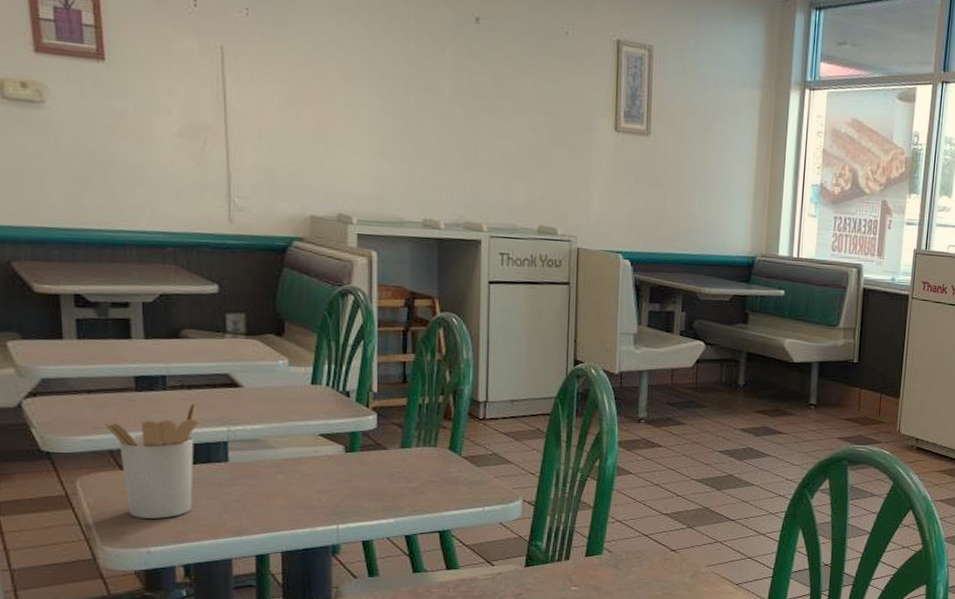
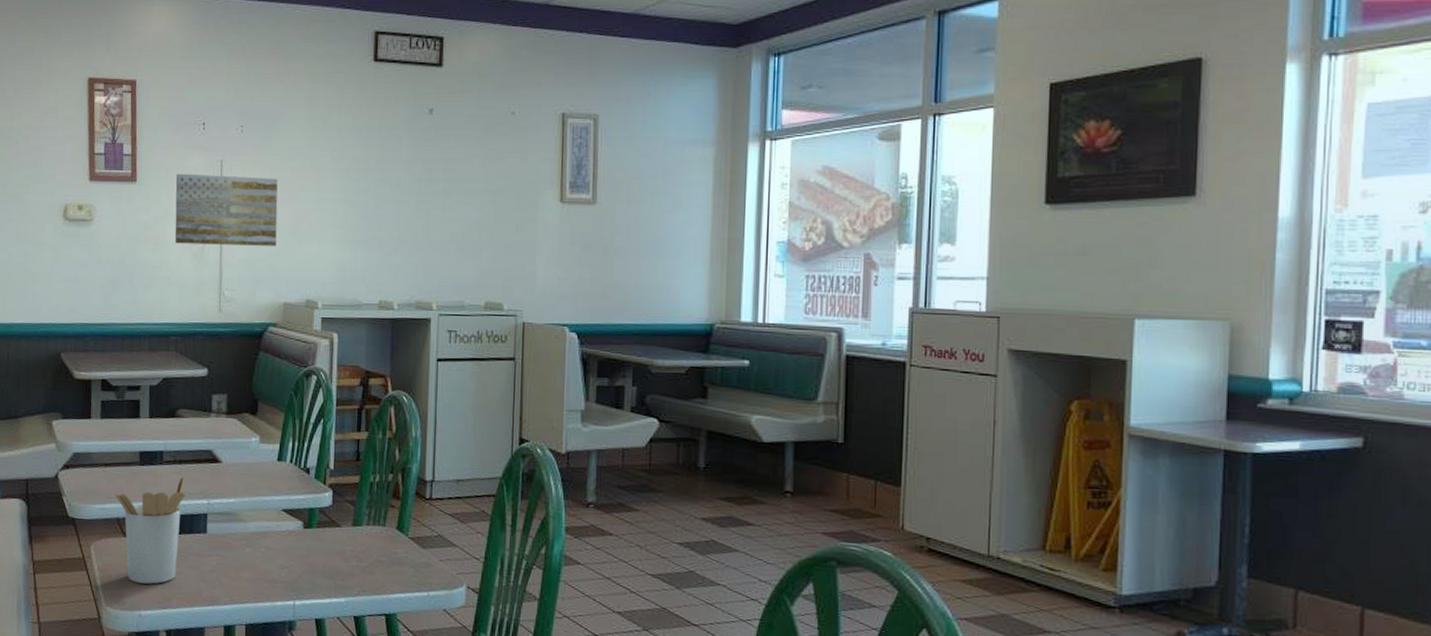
wall art: none [160,56,298,152] -> present [175,173,278,246]

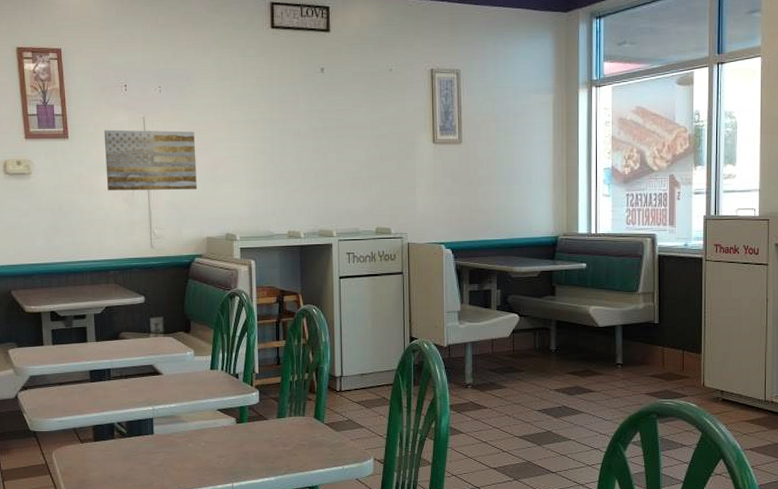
utensil holder: present [115,475,185,584] -> none [70,388,133,481]

